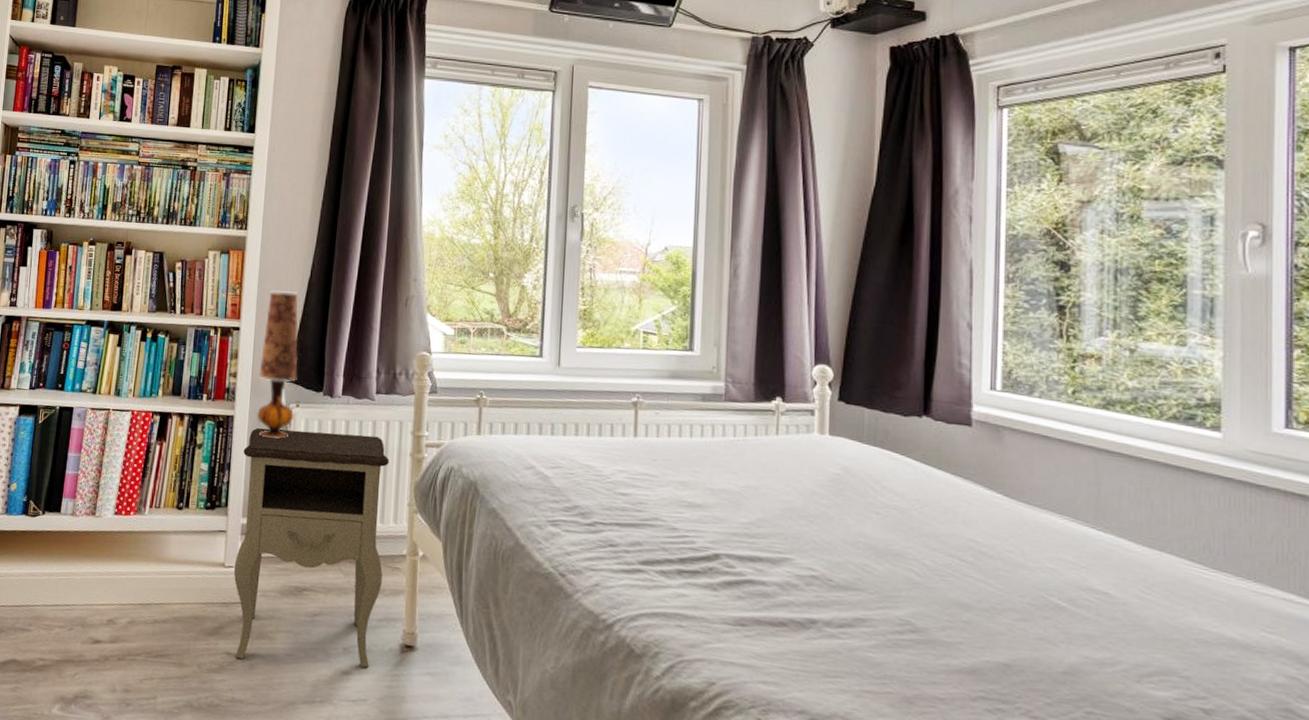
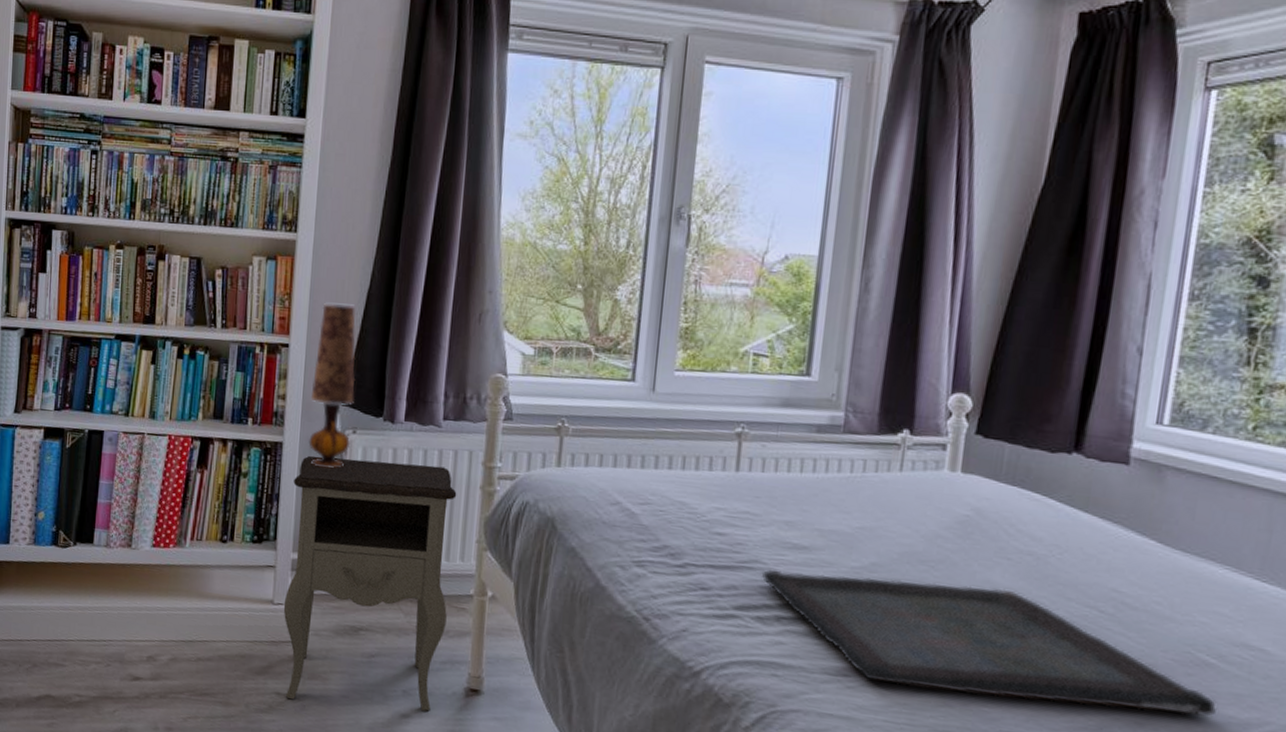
serving tray: none [662,526,1074,658] -> present [761,569,1218,717]

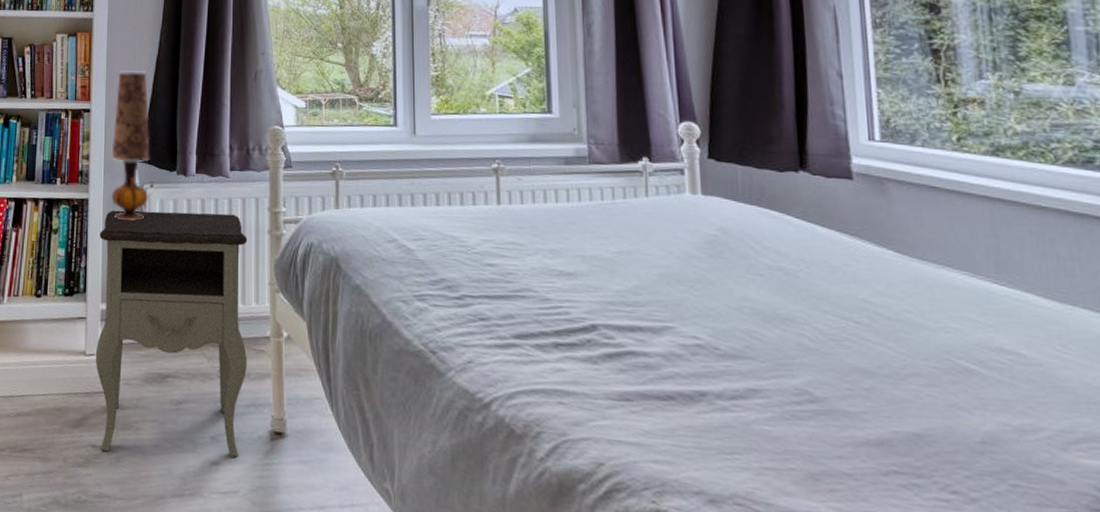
serving tray: present [761,569,1218,717] -> none [534,297,990,426]

